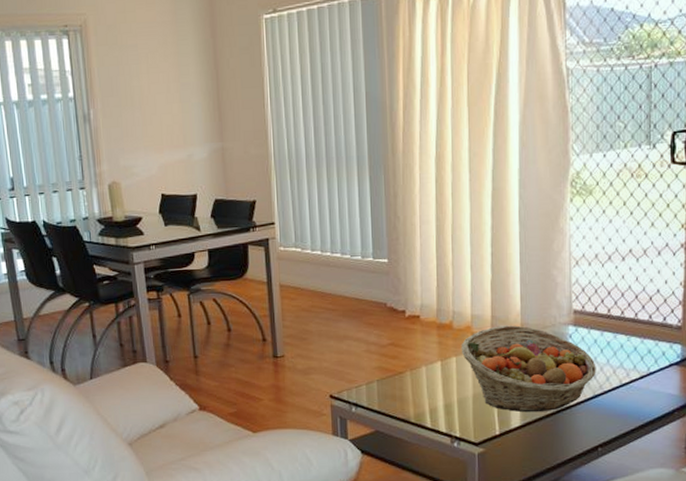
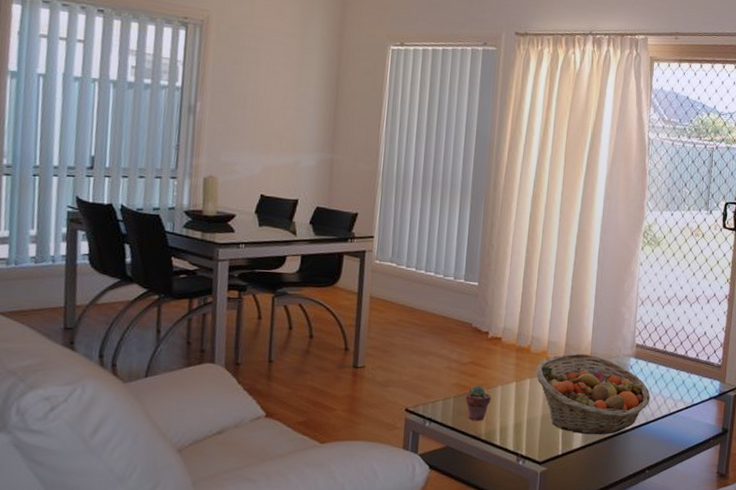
potted succulent: none [389,367,416,404] -> present [465,385,491,421]

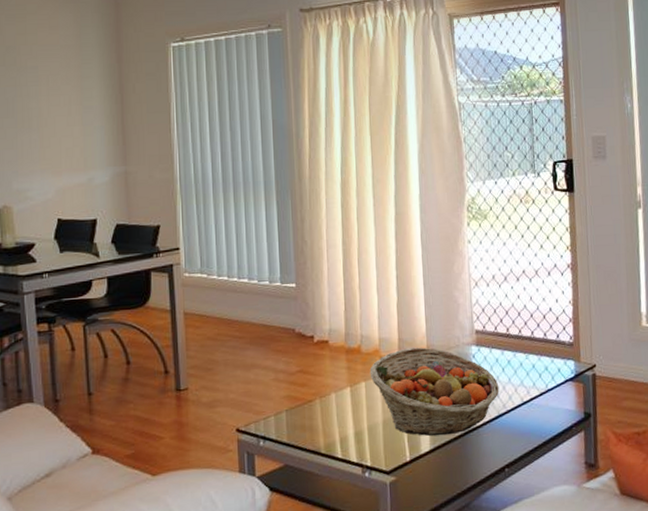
potted succulent: present [465,385,491,421] -> none [298,395,326,435]

